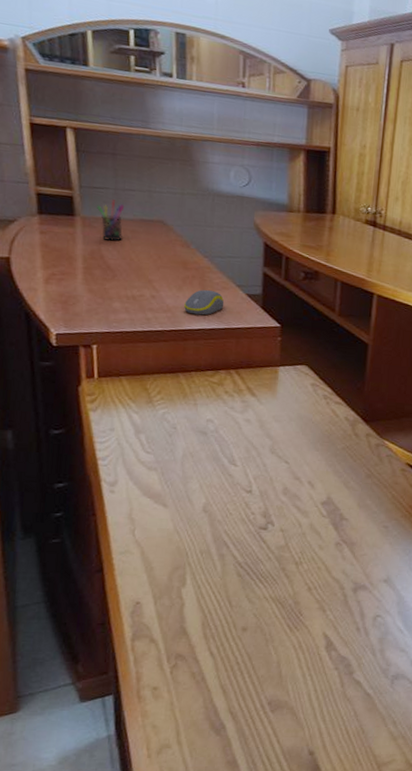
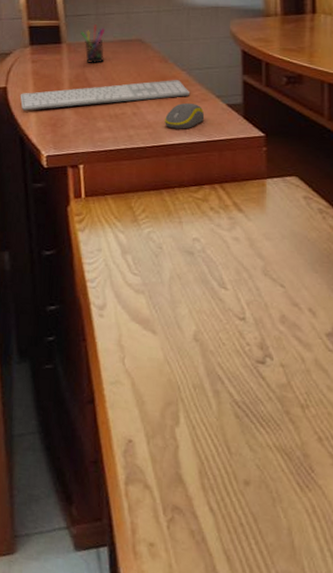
keyboard: none [25,265,212,285] -> present [20,80,191,111]

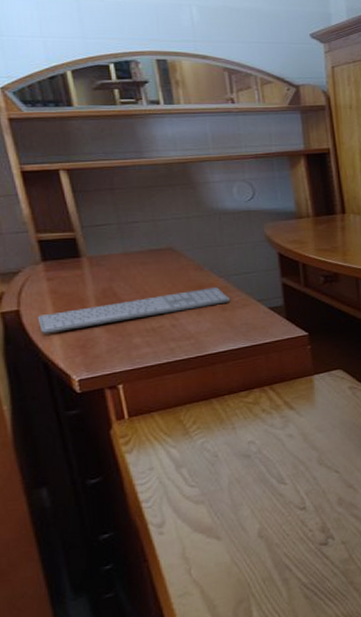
pen holder: present [81,24,106,63] -> none [102,234,133,277]
computer mouse: present [165,103,205,129] -> none [207,310,248,337]

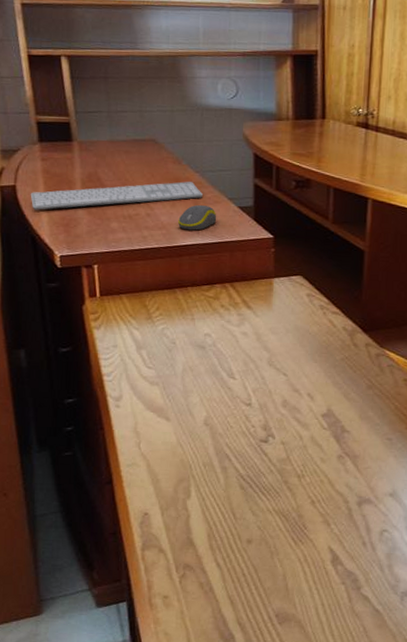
computer mouse: none [207,310,248,337] -> present [178,205,217,231]

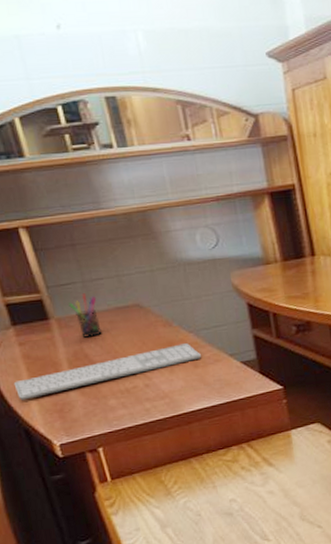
pen holder: none [92,122,118,163] -> present [69,293,102,338]
computer mouse: present [178,205,217,231] -> none [180,366,221,395]

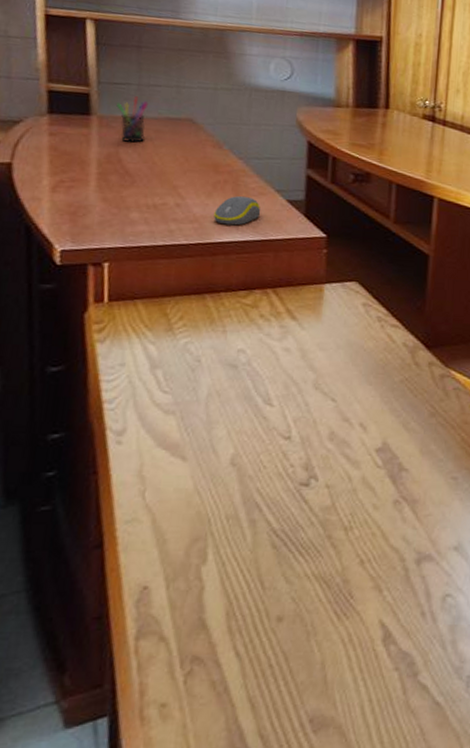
keyboard: present [13,343,202,400] -> none [29,168,247,194]
computer mouse: none [180,366,221,395] -> present [214,196,261,226]

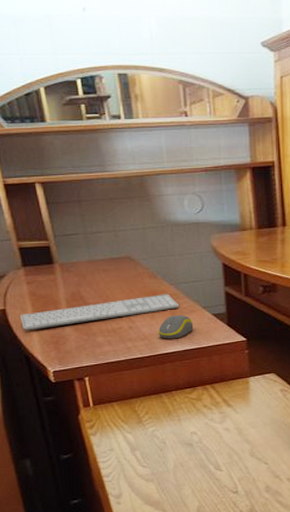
keyboard: none [29,168,247,194] -> present [19,294,180,331]
pen holder: present [117,96,149,143] -> none [71,244,97,282]

